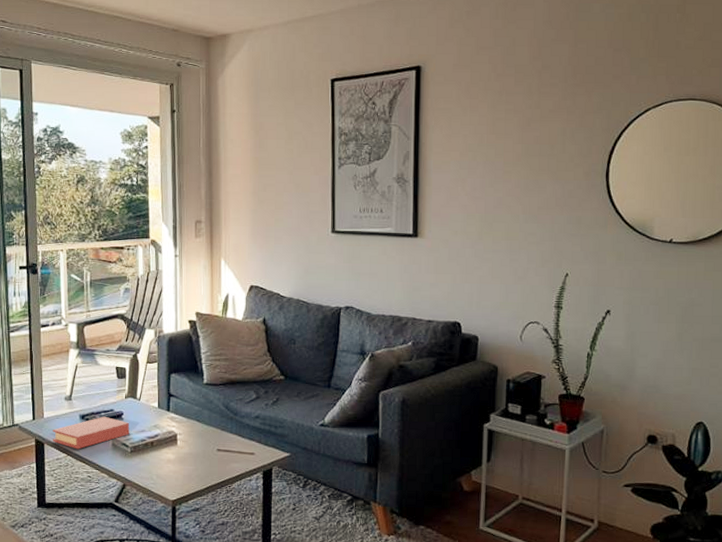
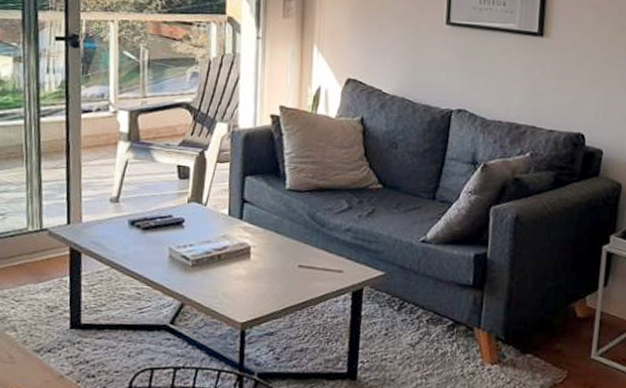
book: present [52,416,130,450] -> none [92,223,192,261]

